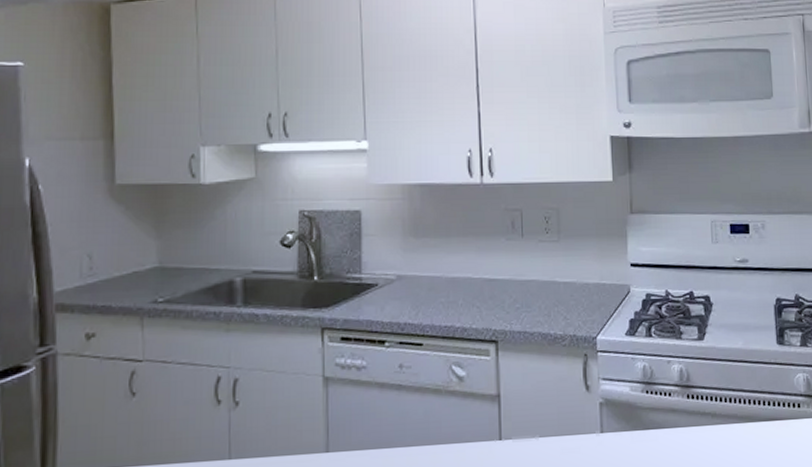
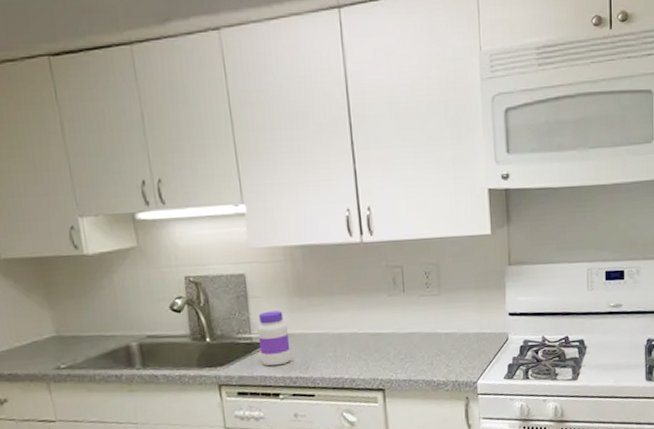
jar: none [368,250,401,310] -> present [257,310,291,366]

